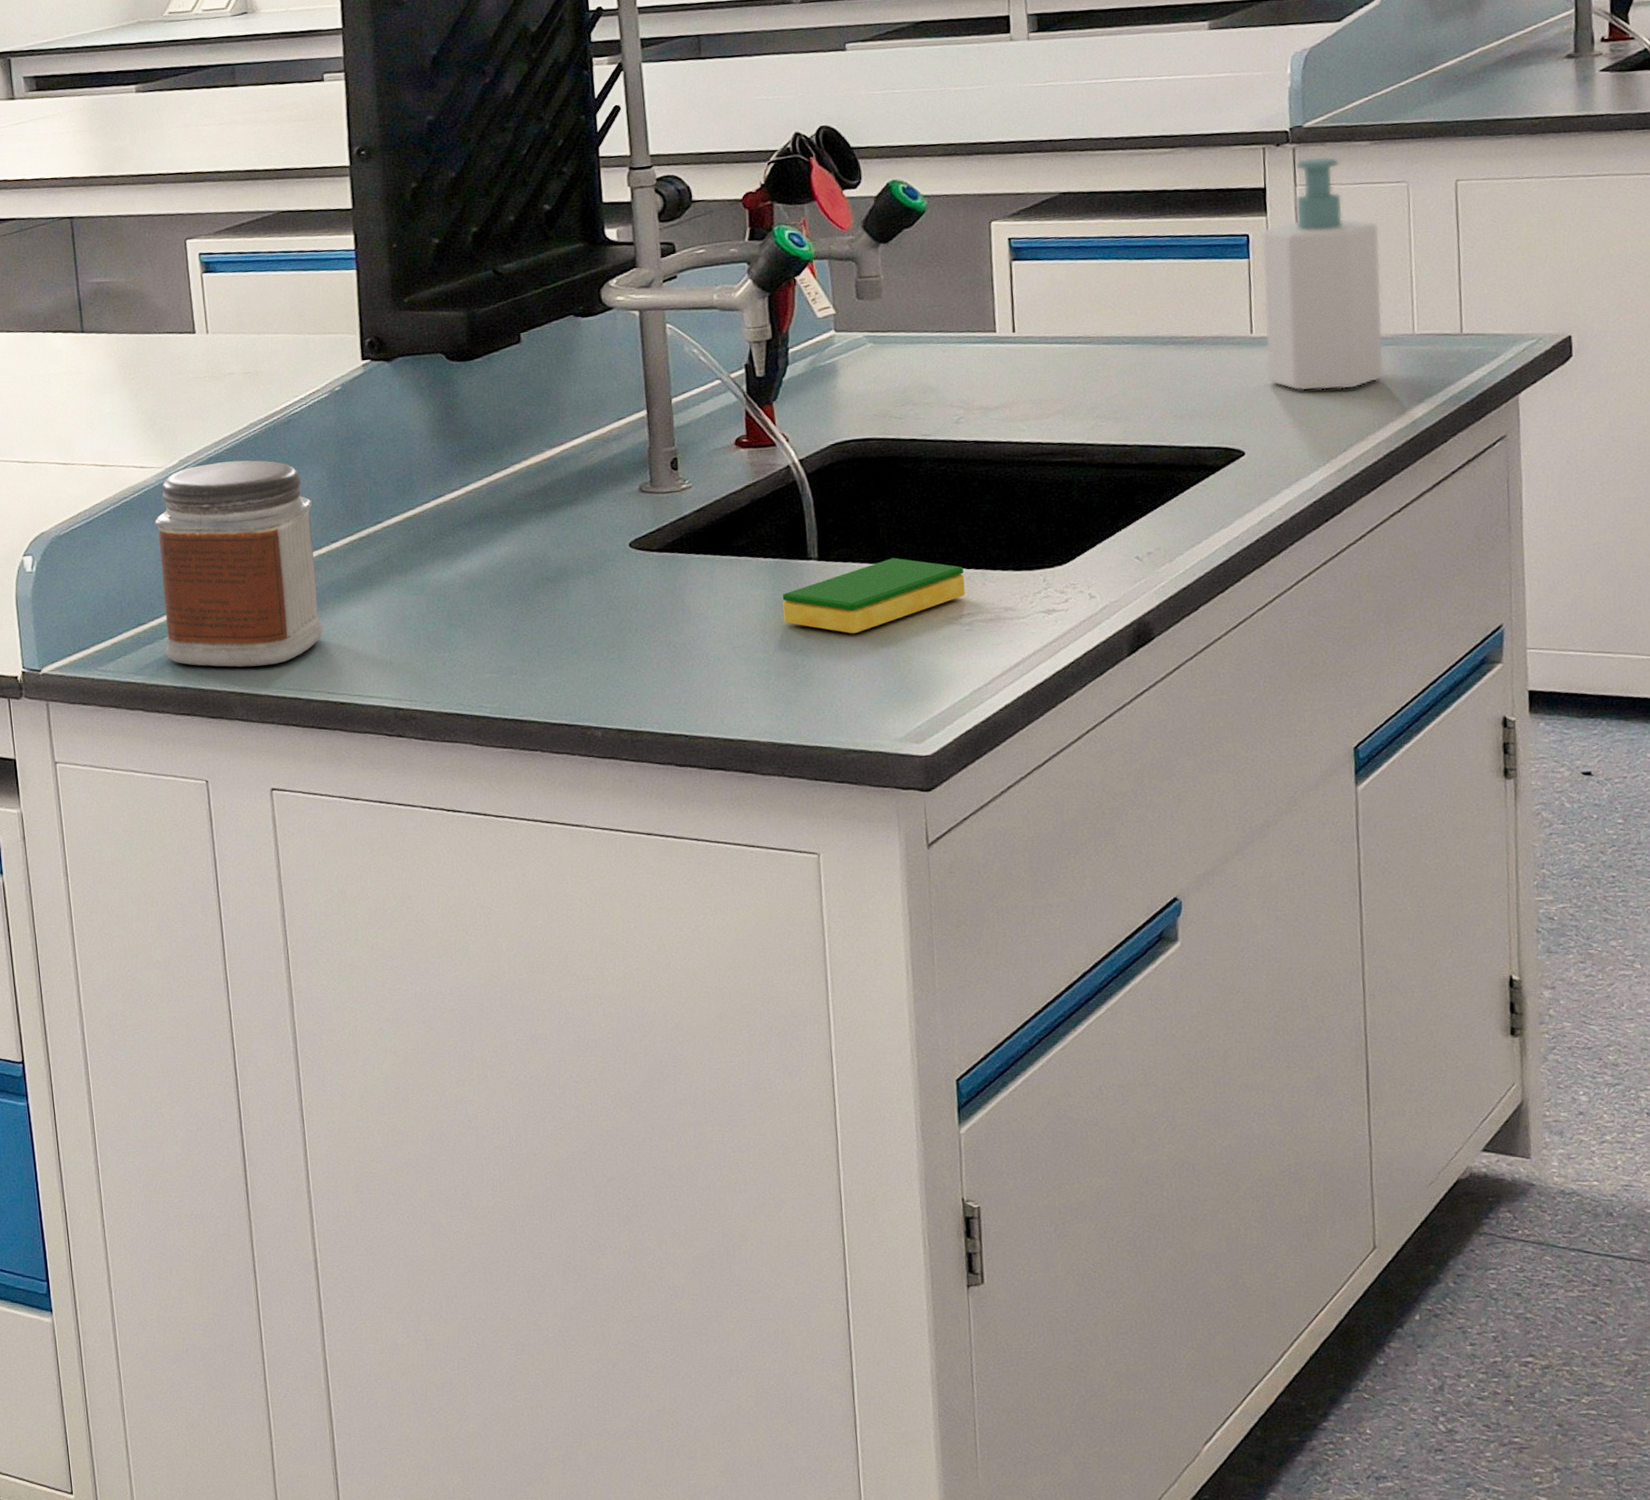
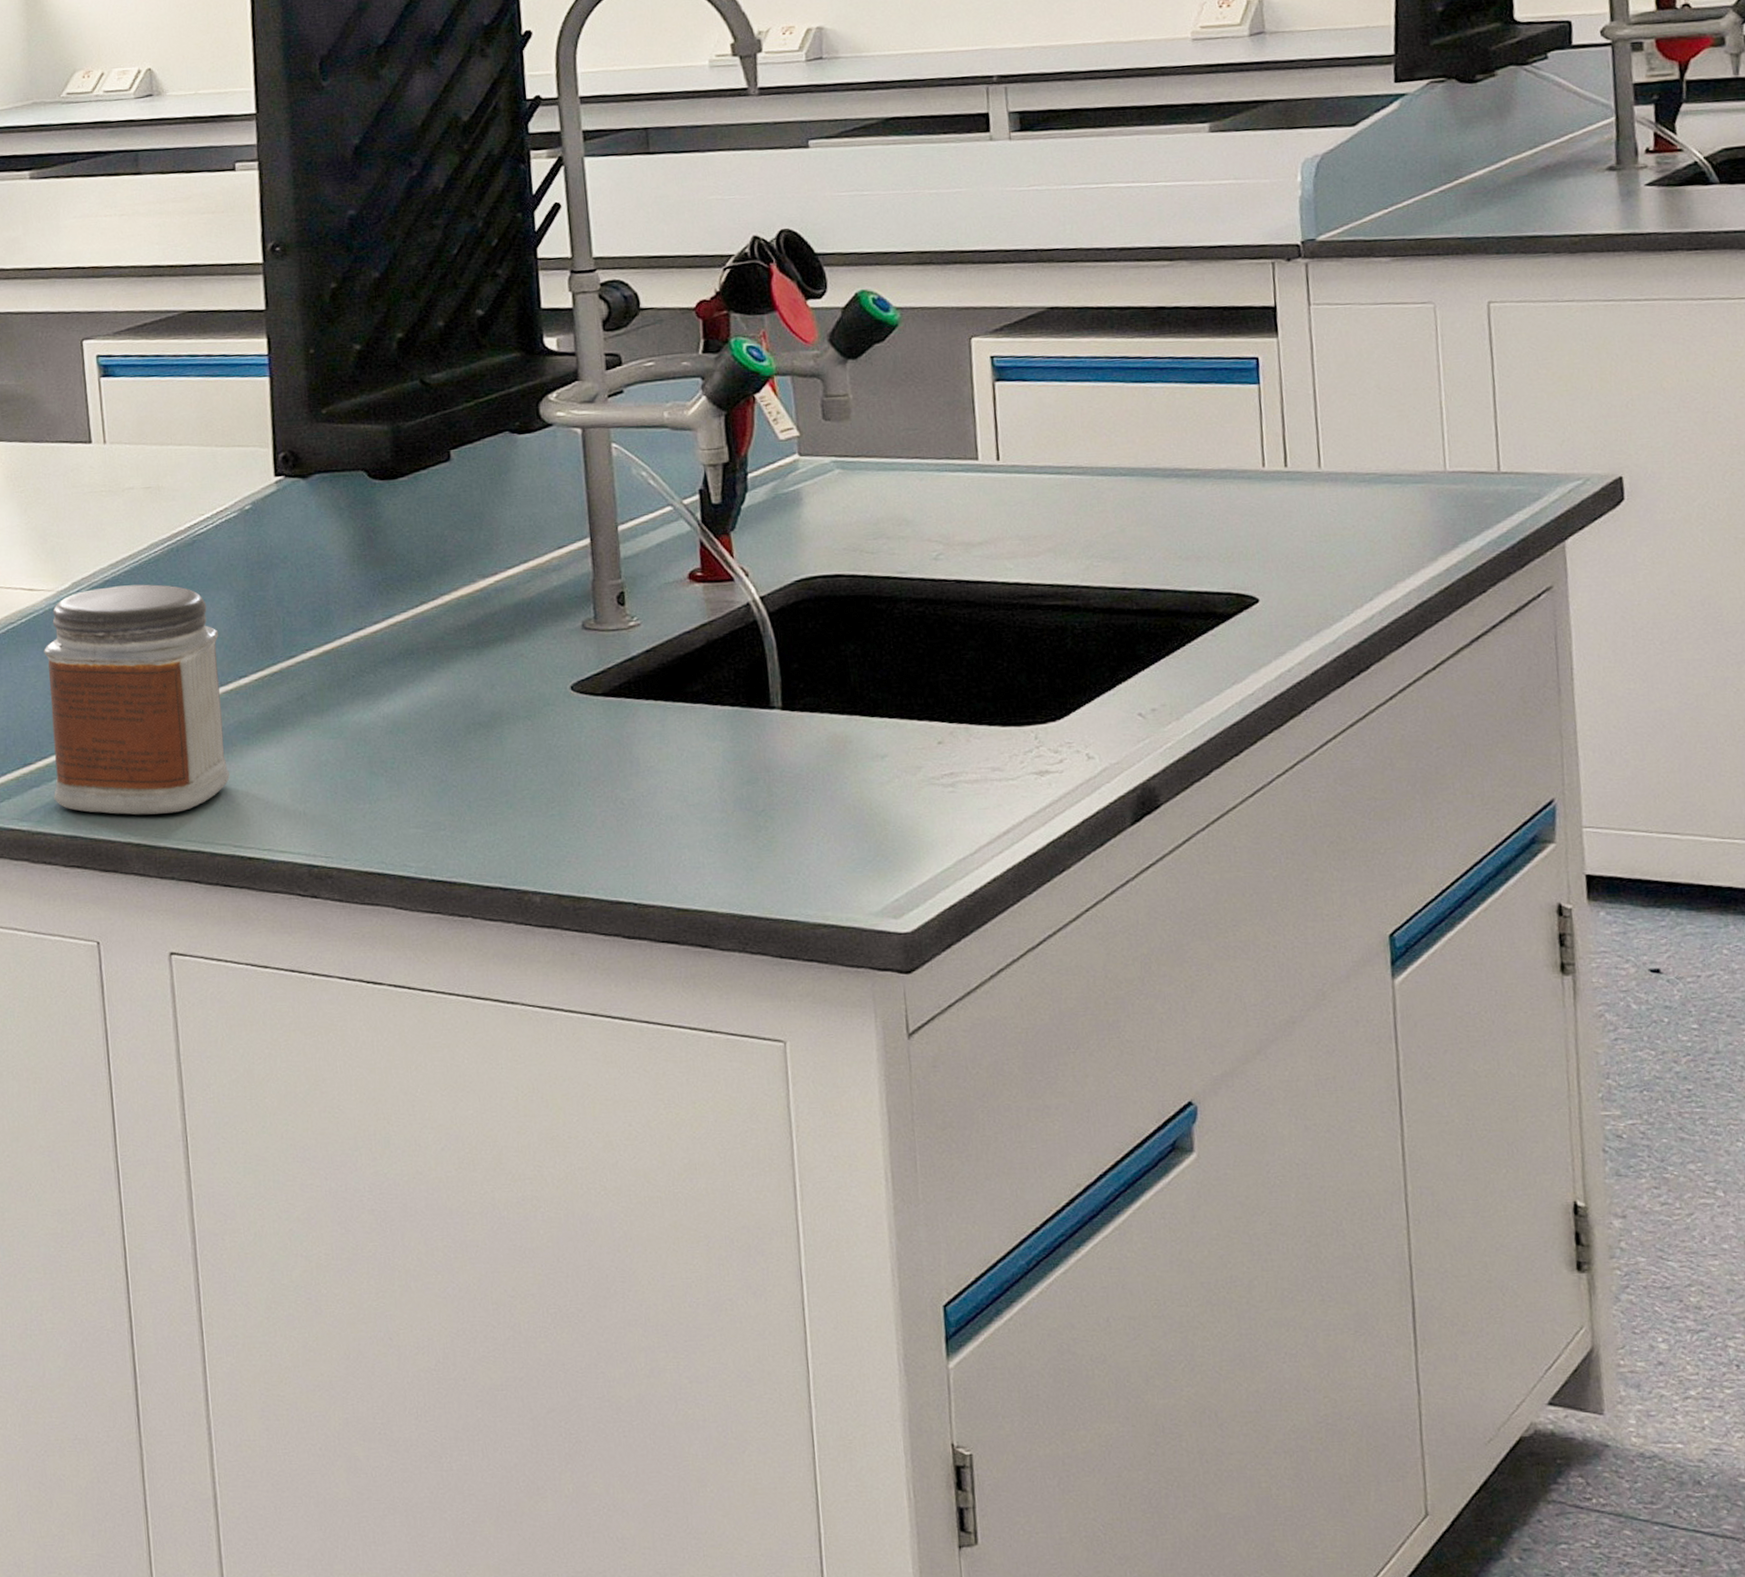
dish sponge: present [782,557,966,634] -> none [742,708,948,794]
soap bottle: present [1261,156,1385,391] -> none [1272,272,1414,533]

